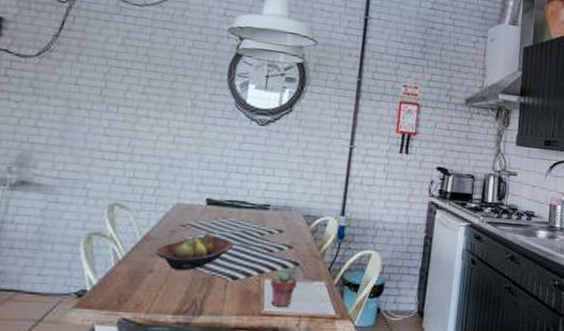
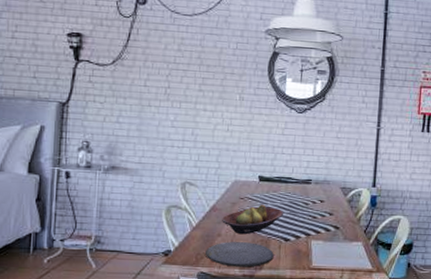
plate: none [131,279,218,313] -> present [205,242,274,267]
potted succulent: present [270,268,298,308] -> none [316,231,339,264]

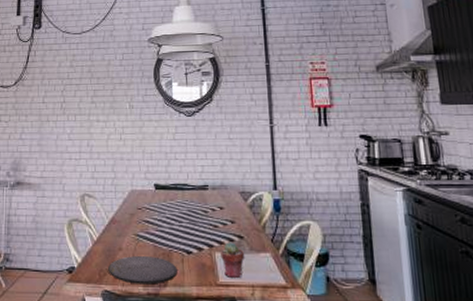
fruit bowl: present [222,204,283,235] -> none [122,214,182,248]
potted succulent: none [316,231,339,264] -> present [221,242,245,279]

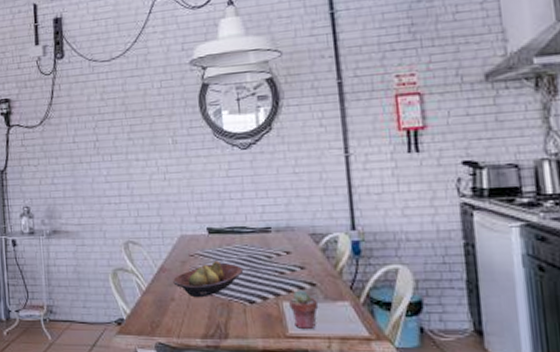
plate: present [108,256,178,285] -> none [160,307,240,337]
fruit bowl: none [122,214,182,248] -> present [173,260,243,298]

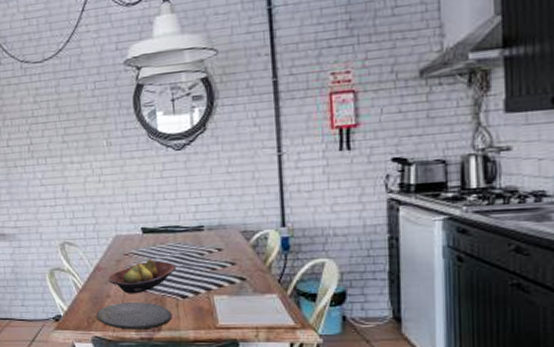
plate: none [160,307,240,337] -> present [96,302,172,330]
potted succulent: present [289,290,319,330] -> none [220,284,248,321]

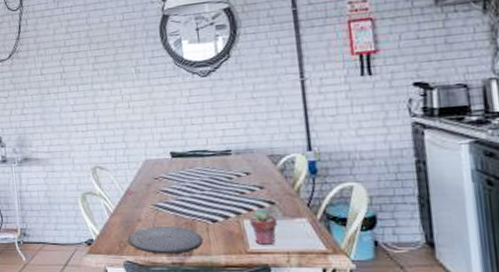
fruit bowl: present [108,259,176,294] -> none [139,183,205,218]
potted succulent: none [220,284,248,321] -> present [249,208,278,246]

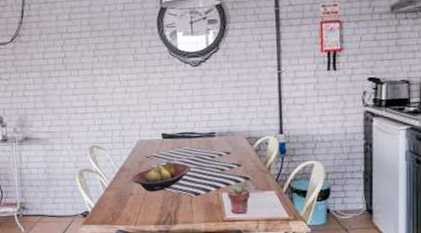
plate: present [128,226,203,254] -> none [120,199,187,224]
fruit bowl: none [139,183,205,218] -> present [132,161,190,192]

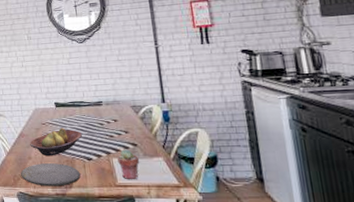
plate: none [120,199,187,224] -> present [21,163,81,187]

